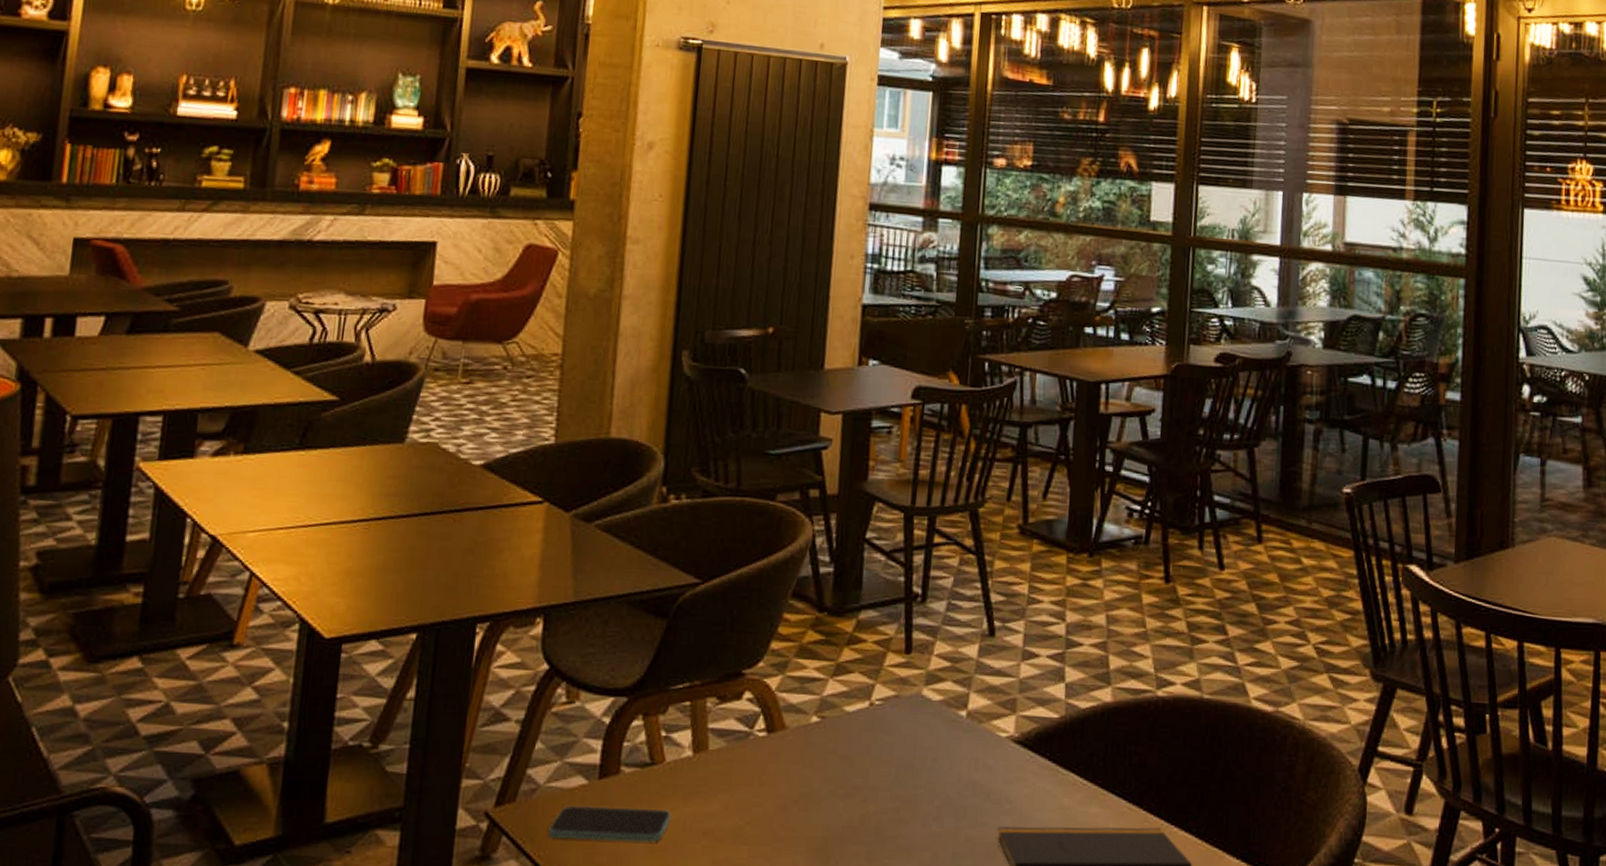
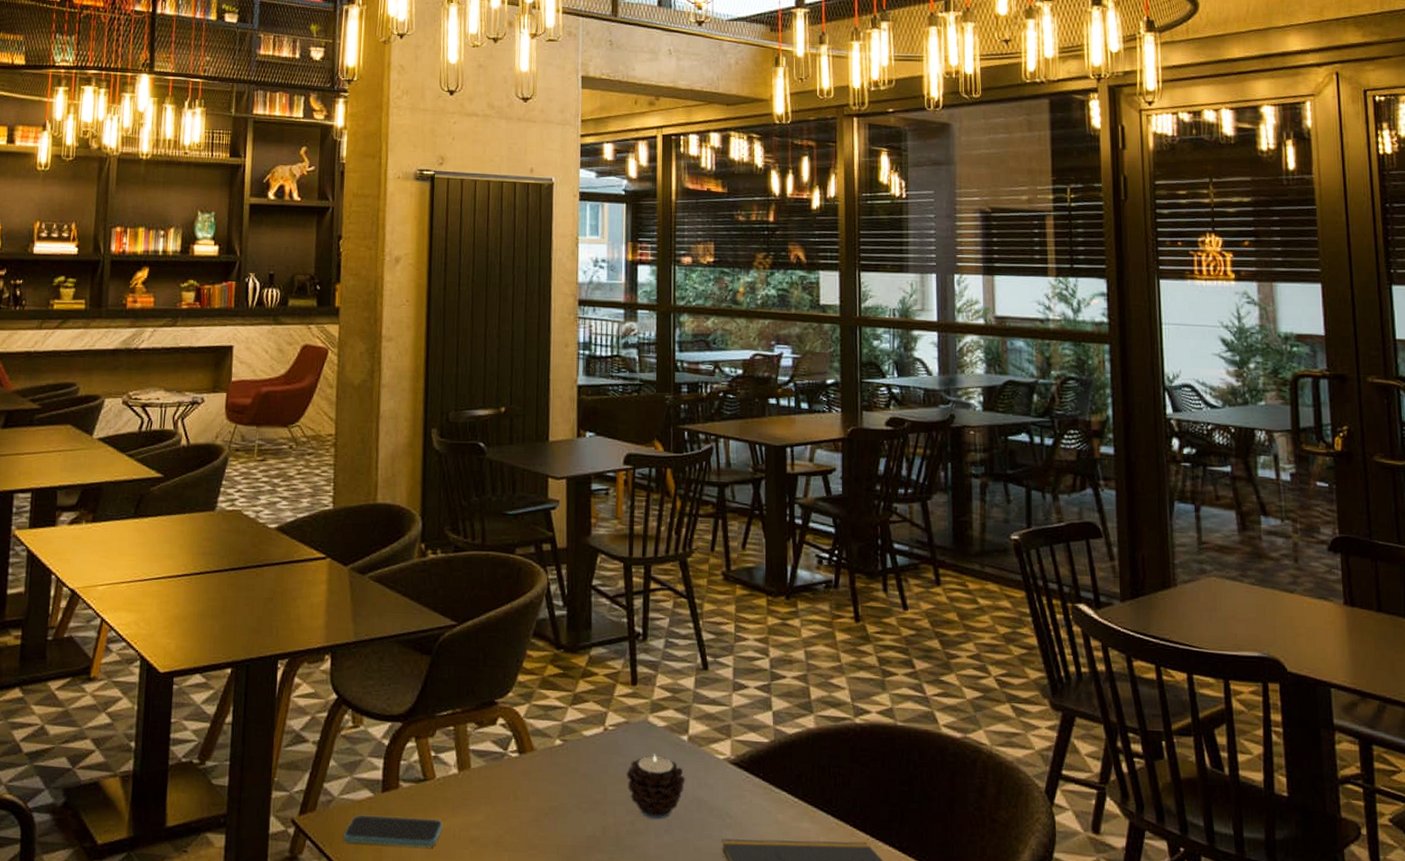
candle: none [892,732,962,806] -> present [626,754,686,820]

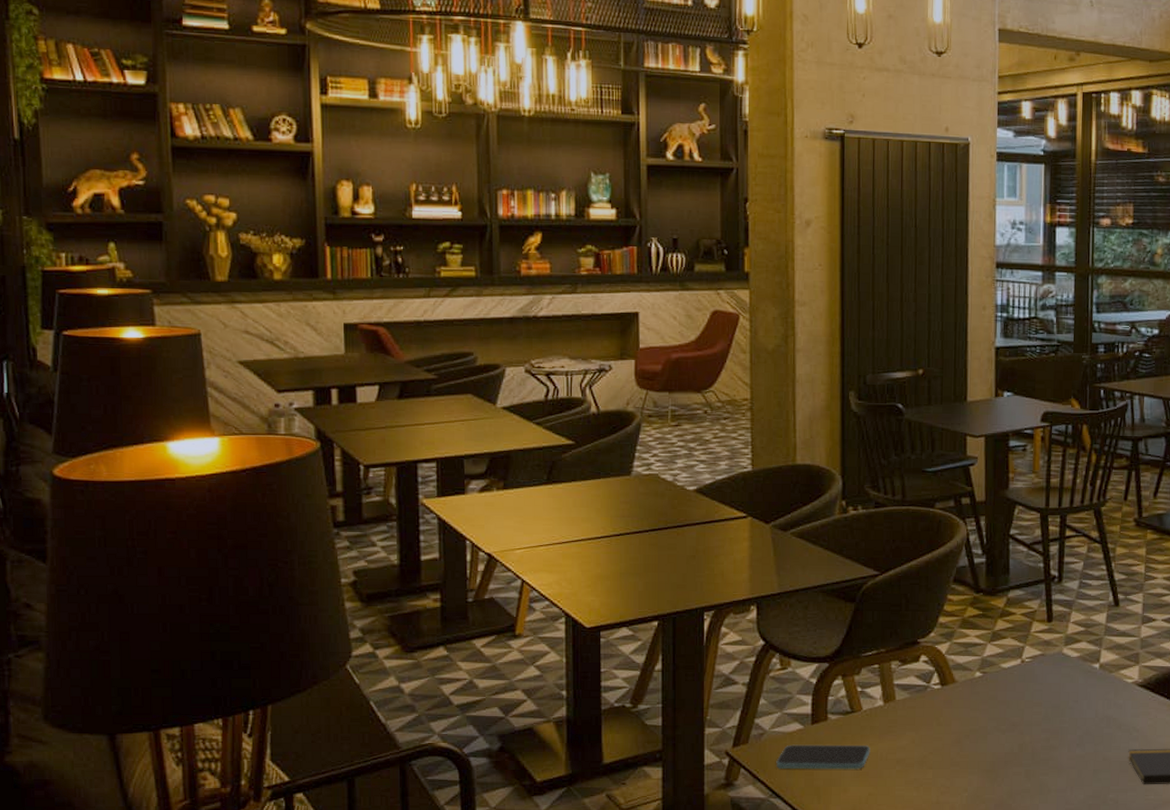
candle: present [626,754,686,820] -> none [1041,681,1097,736]

